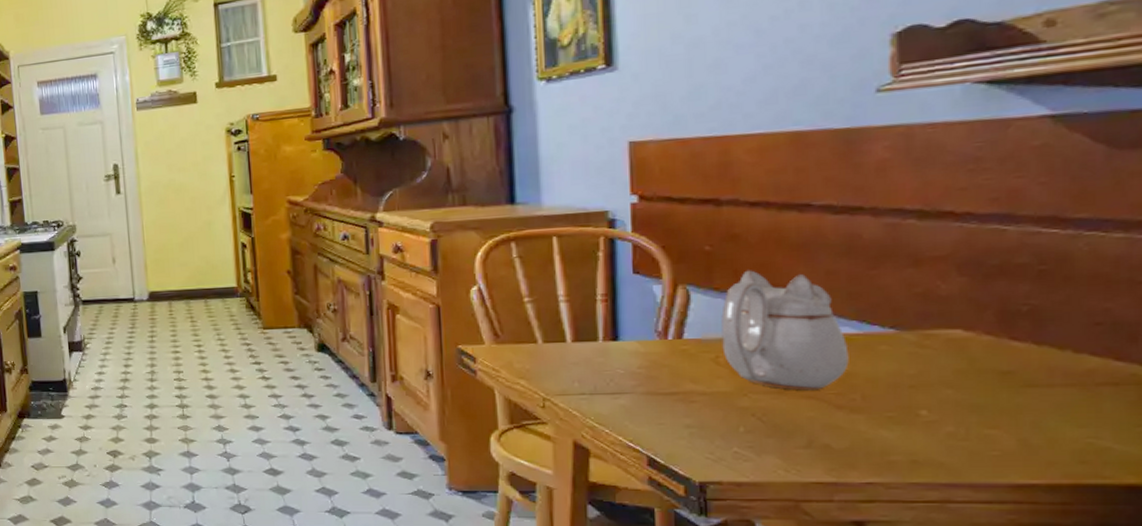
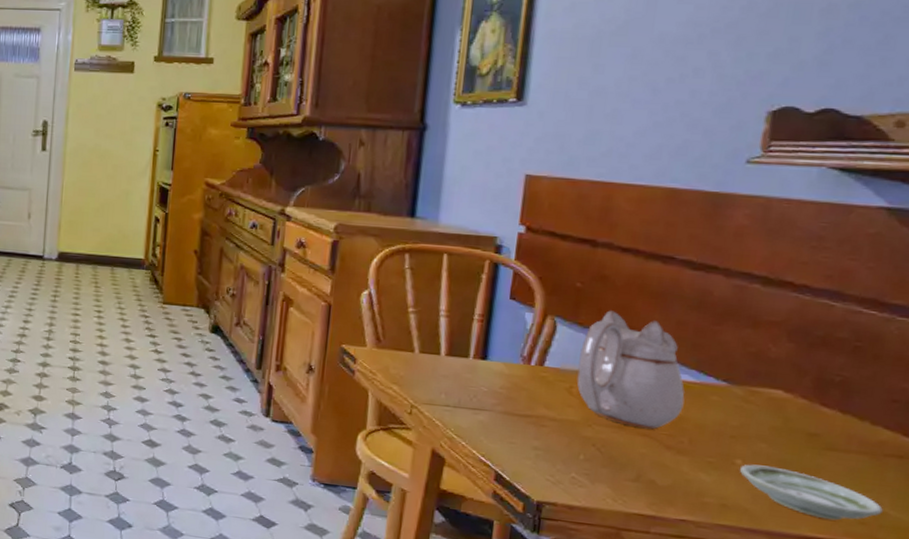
saucer: none [925,413,1105,463] -> present [739,464,883,521]

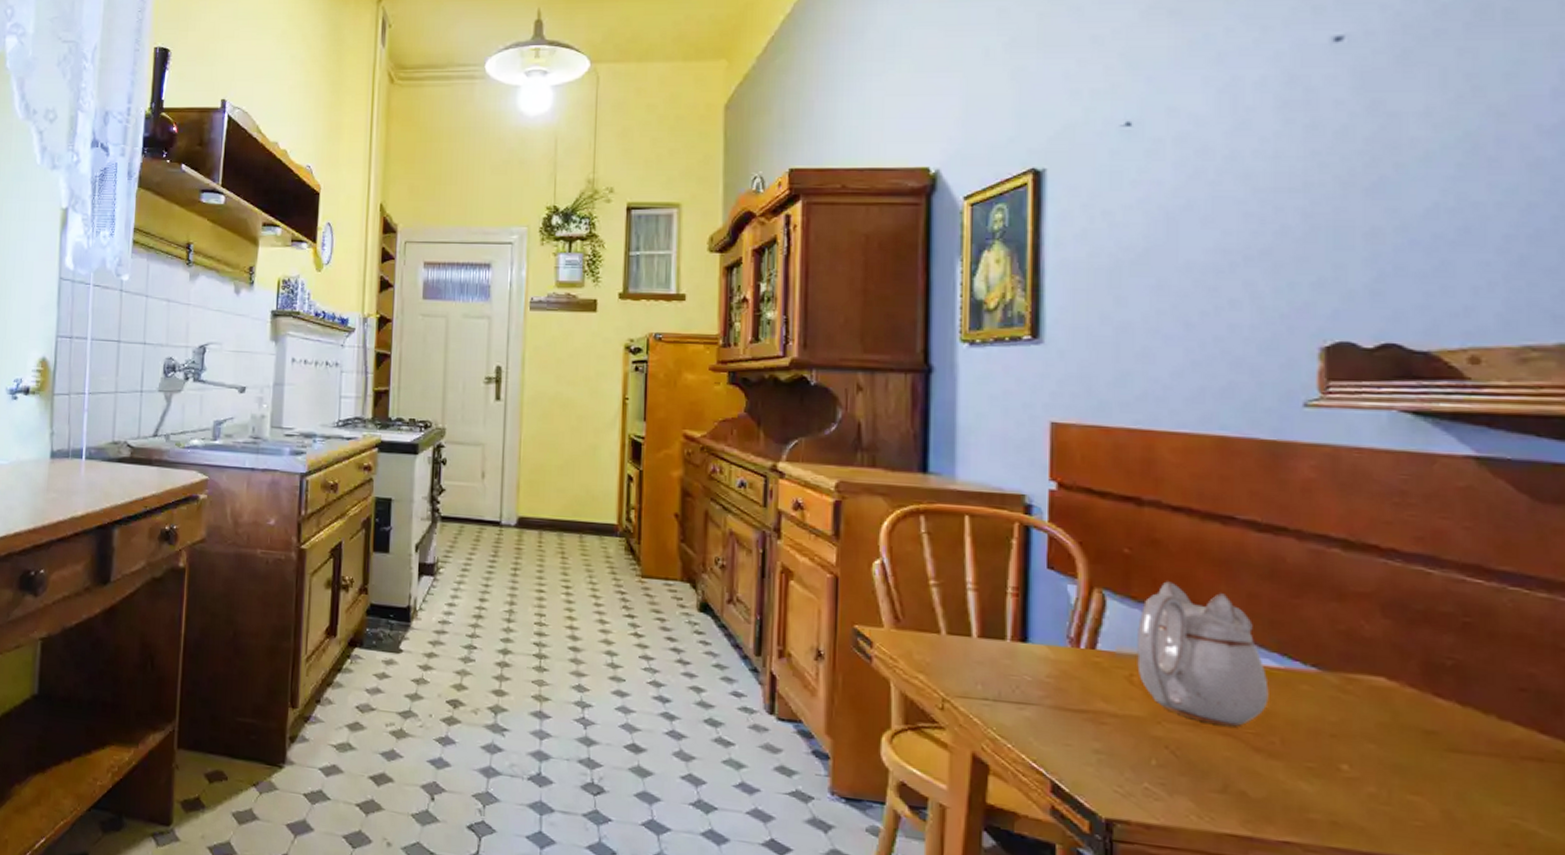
saucer: present [739,464,883,521] -> none [1346,770,1530,842]

